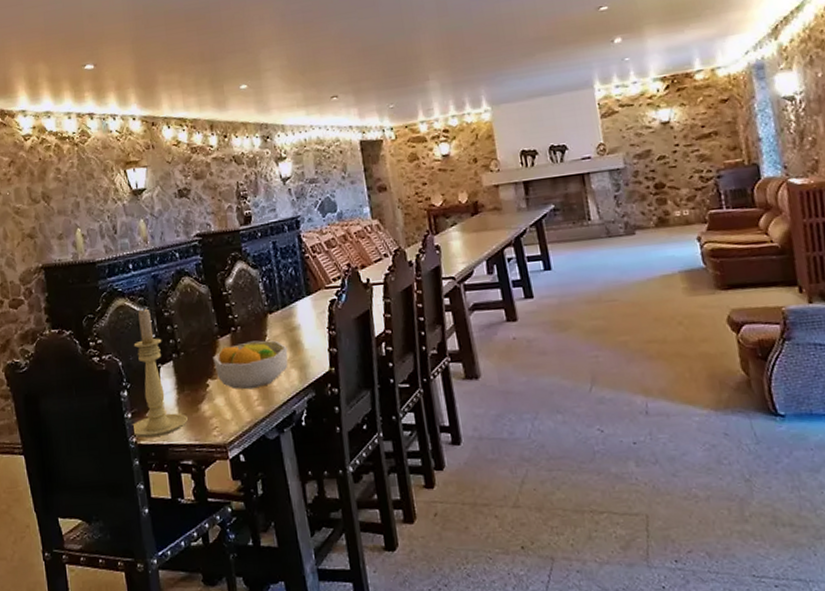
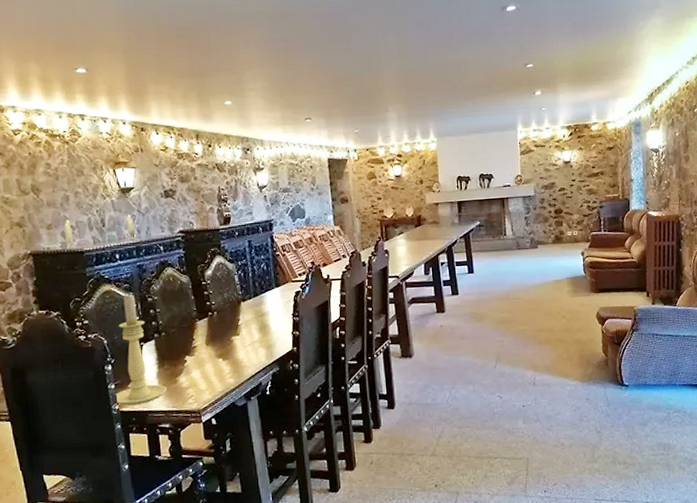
fruit bowl: present [213,340,288,390] -> none [191,324,258,365]

